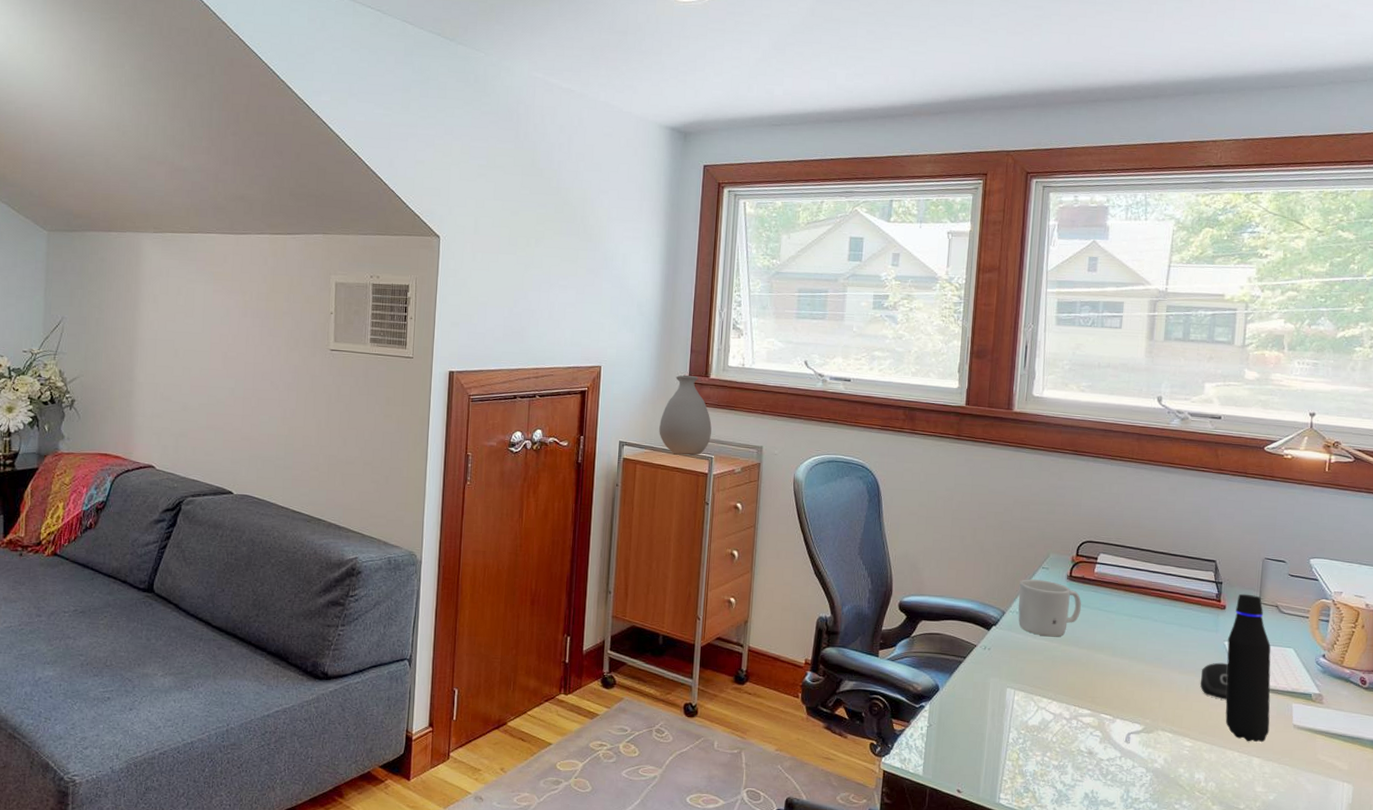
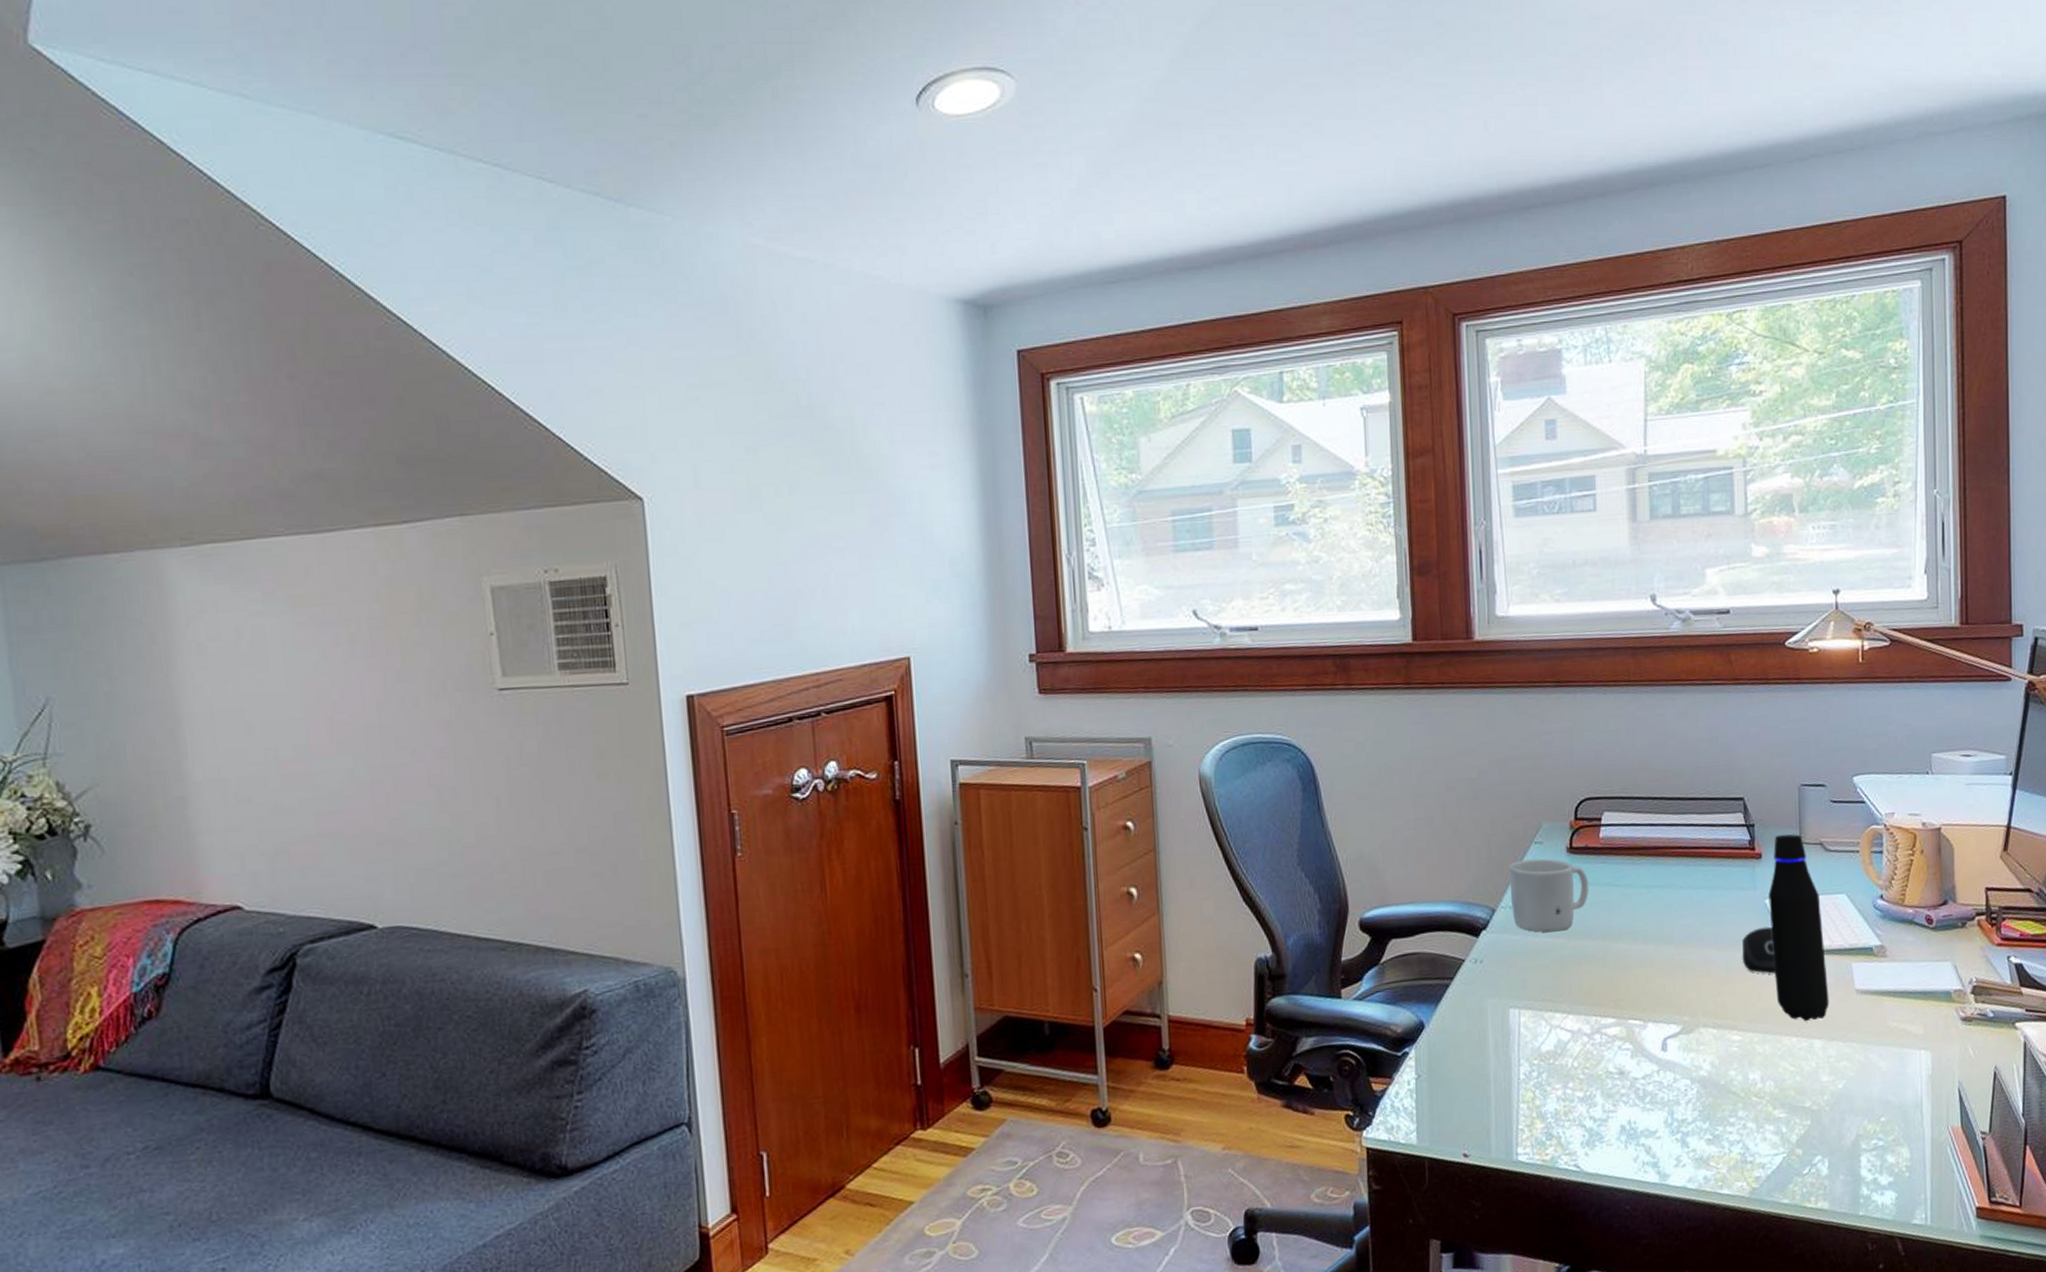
vase: present [659,375,712,456] -> none [1004,652,1079,767]

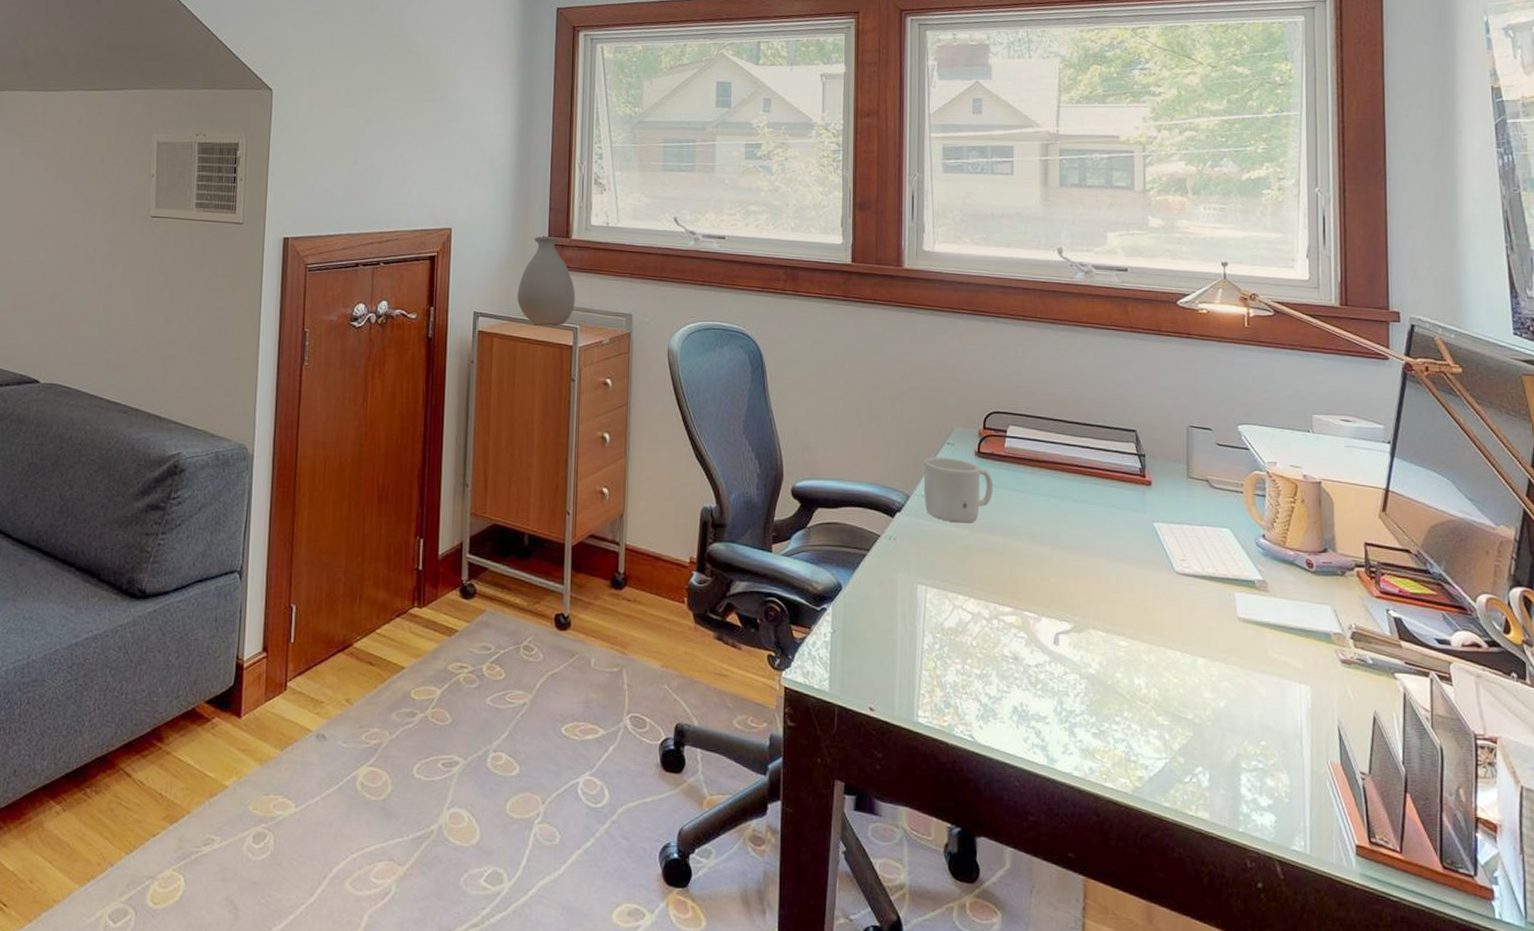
vase: none [1004,652,1079,767] -> present [517,236,575,326]
computer mouse: present [1742,926,1776,974] -> none [1132,547,1162,591]
water bottle: present [1769,834,1829,1021] -> none [1157,467,1213,639]

